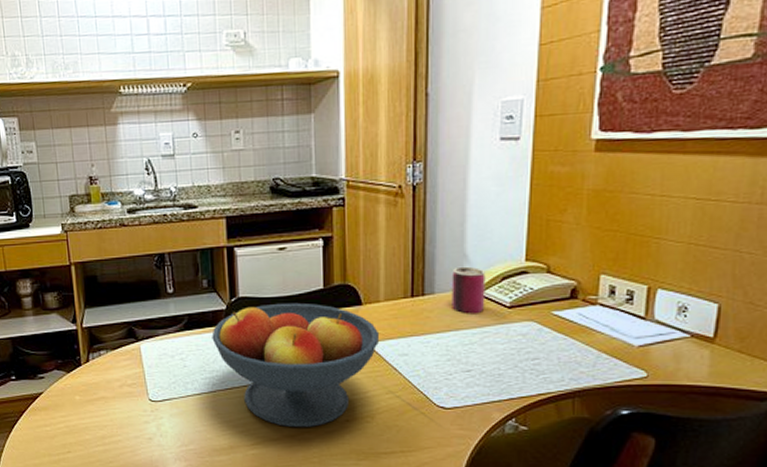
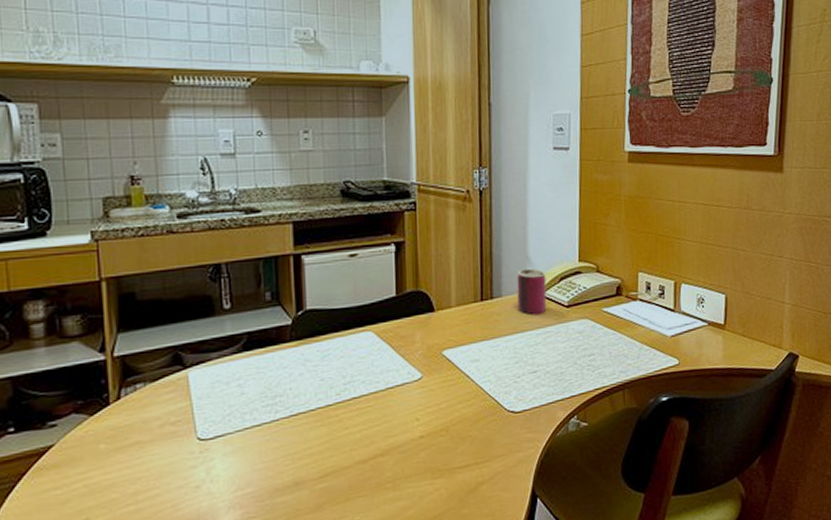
fruit bowl: present [212,302,380,428] -> none [275,312,452,452]

